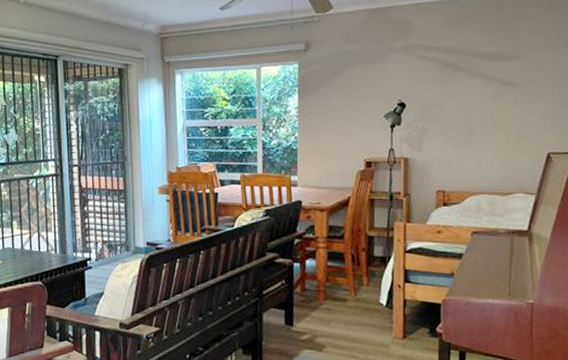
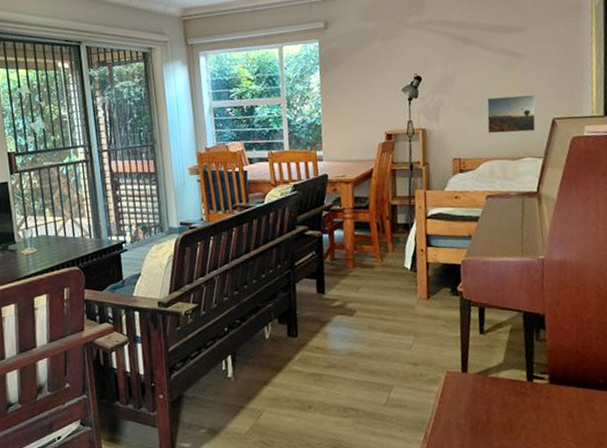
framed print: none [475,126,529,167] -> present [486,94,536,134]

